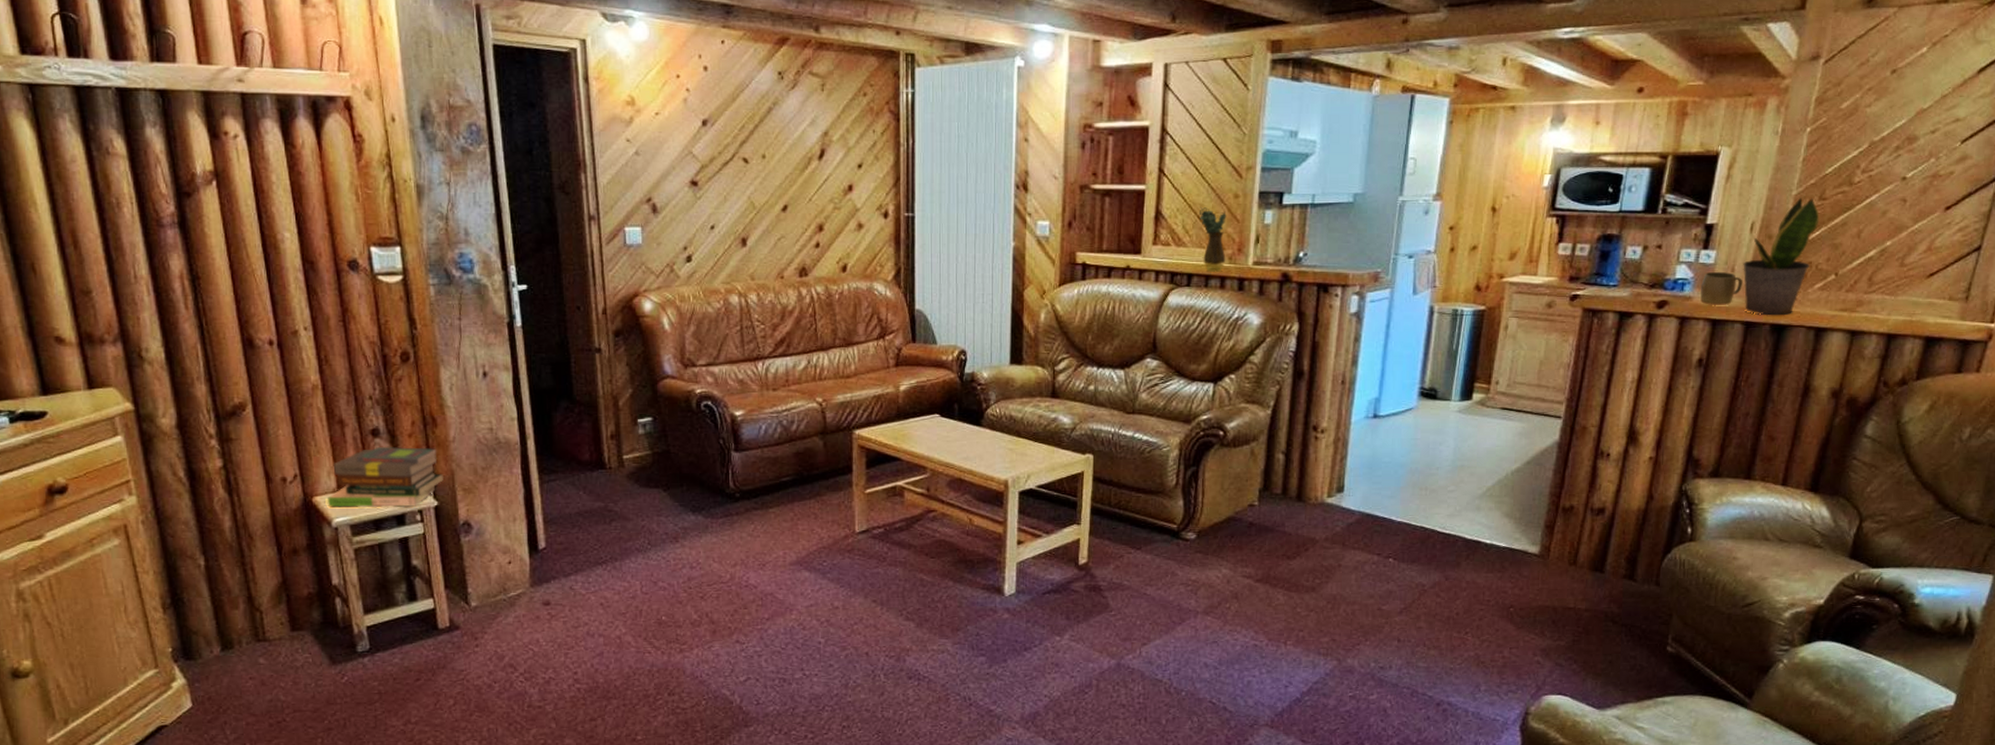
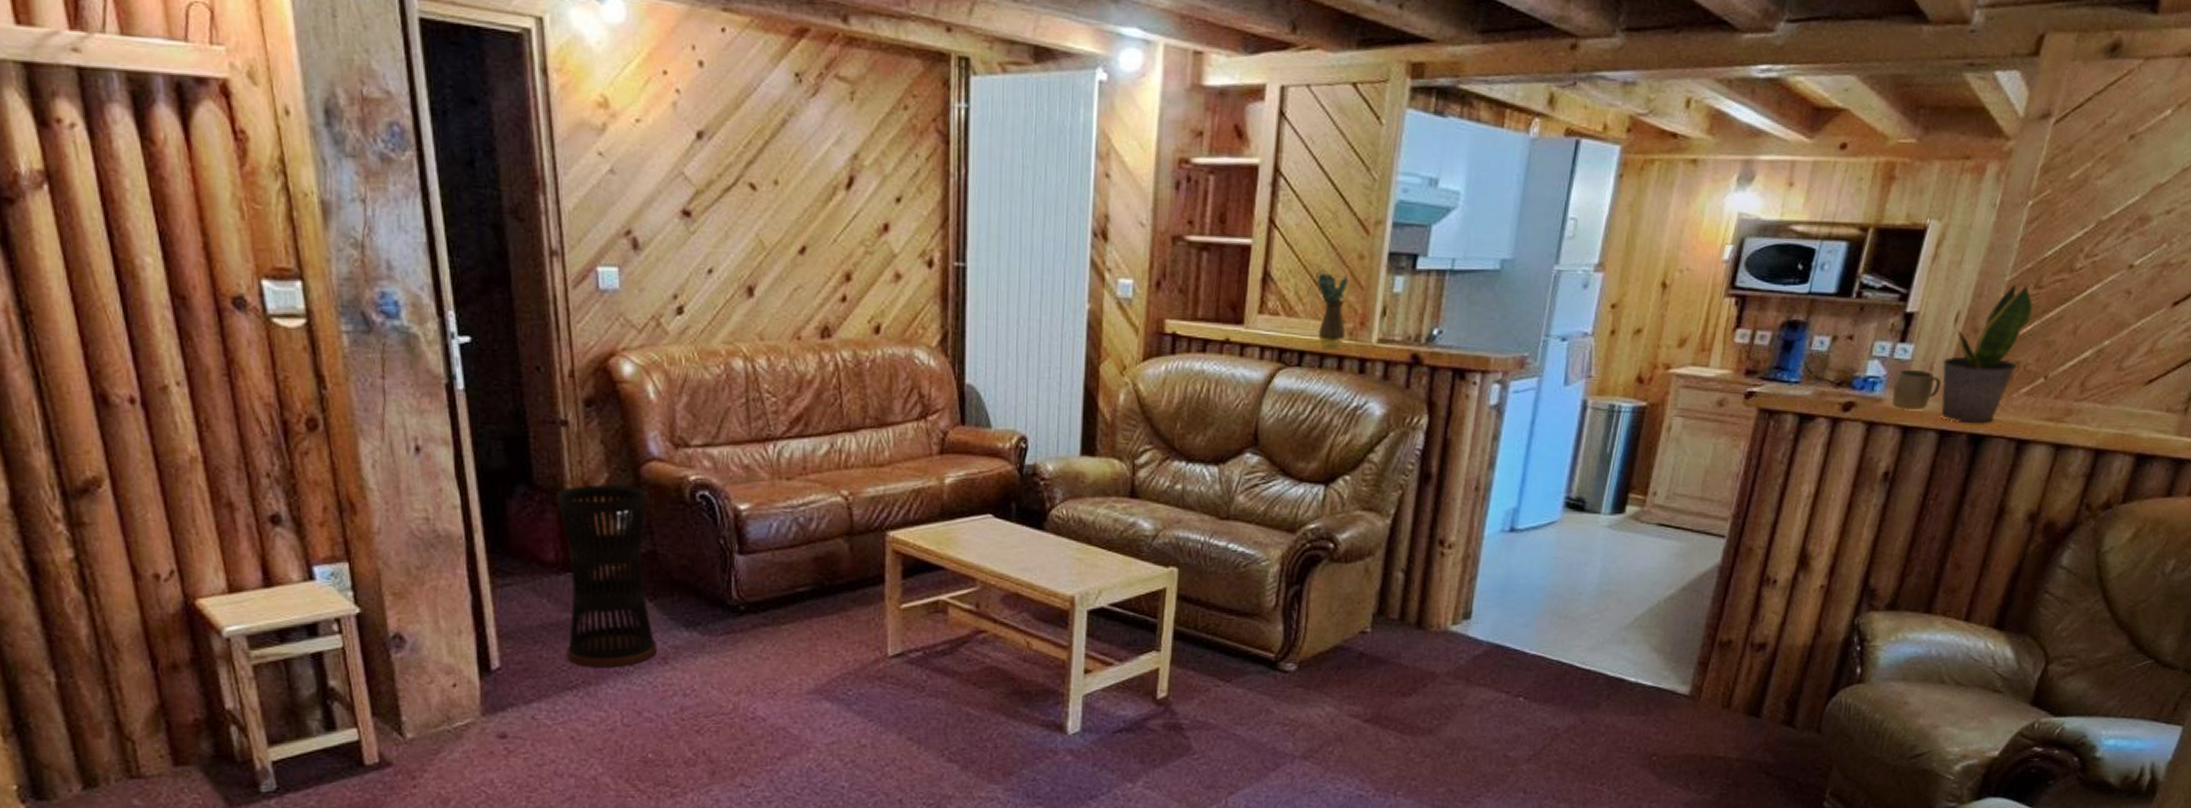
books: present [327,446,445,507] -> none [215,537,368,614]
umbrella stand: none [591,398,670,546] -> present [556,484,658,668]

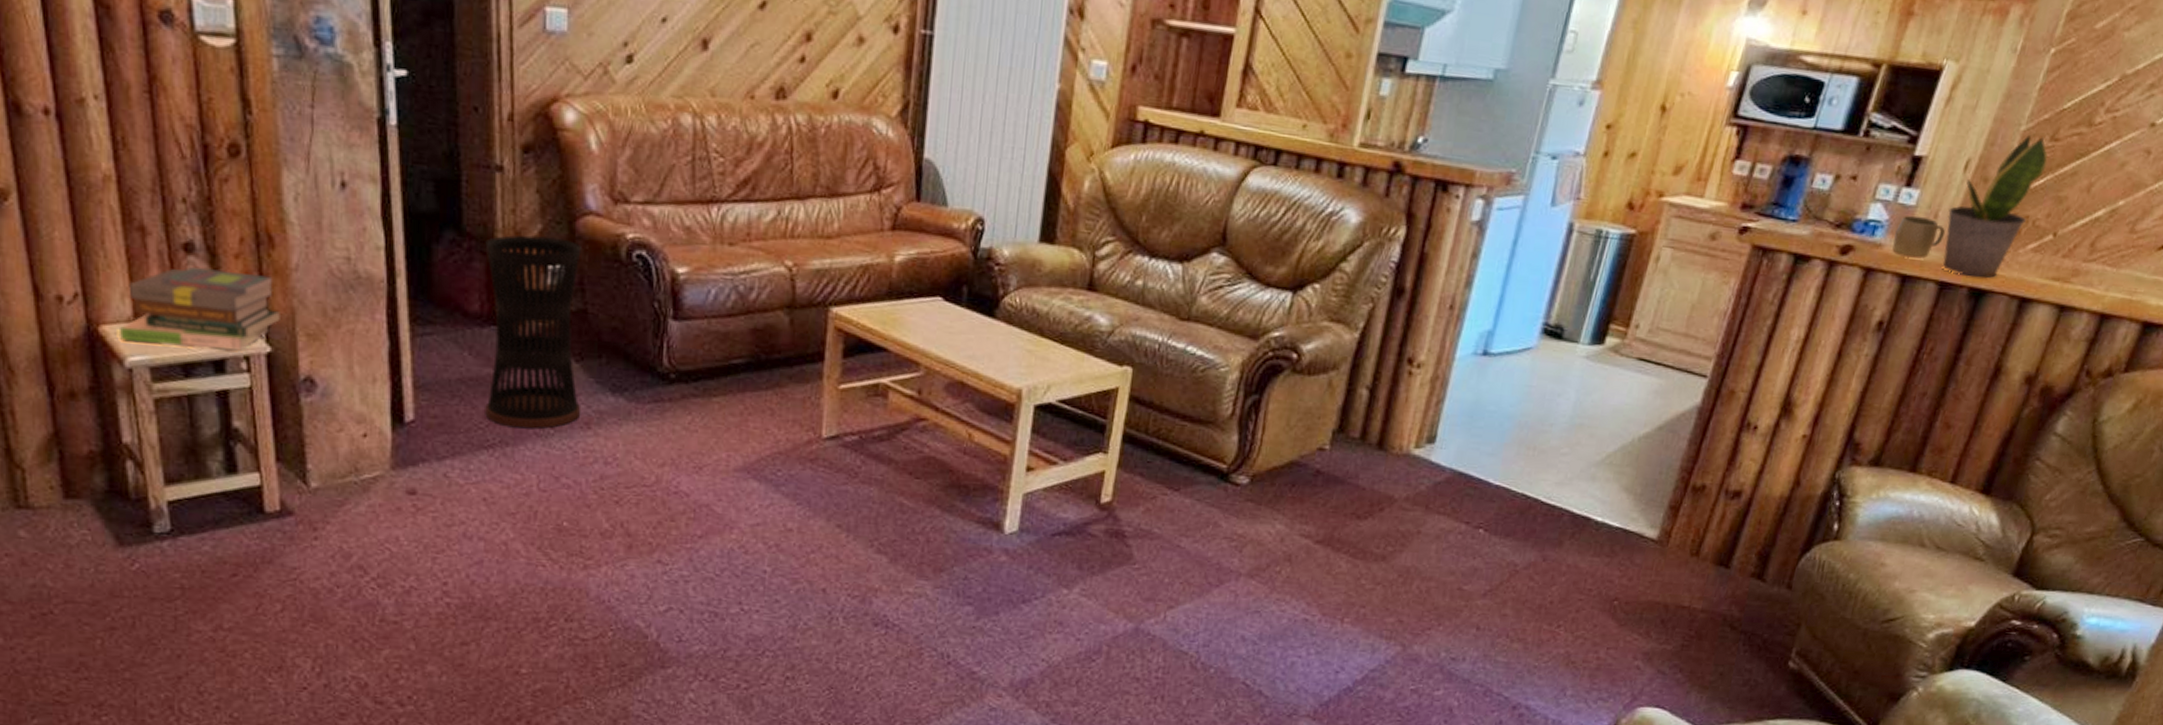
books: none [215,537,368,614] -> present [118,267,282,351]
vase: present [1315,267,1348,350] -> none [1296,63,1333,151]

